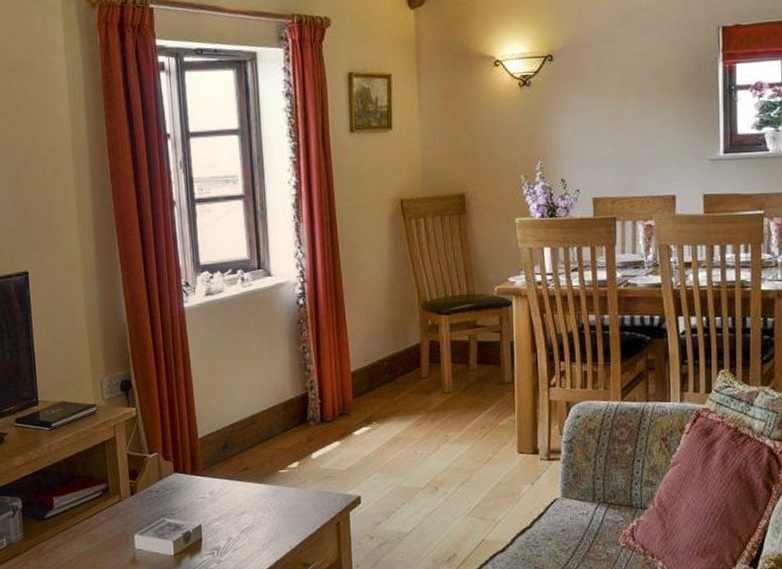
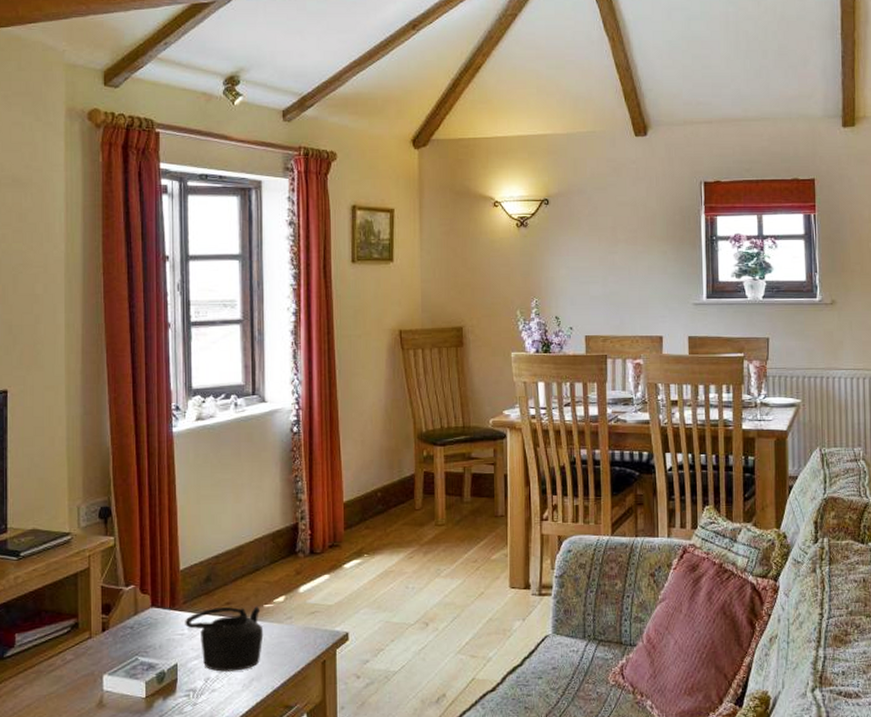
teapot: none [206,472,280,532] -> present [185,606,264,672]

